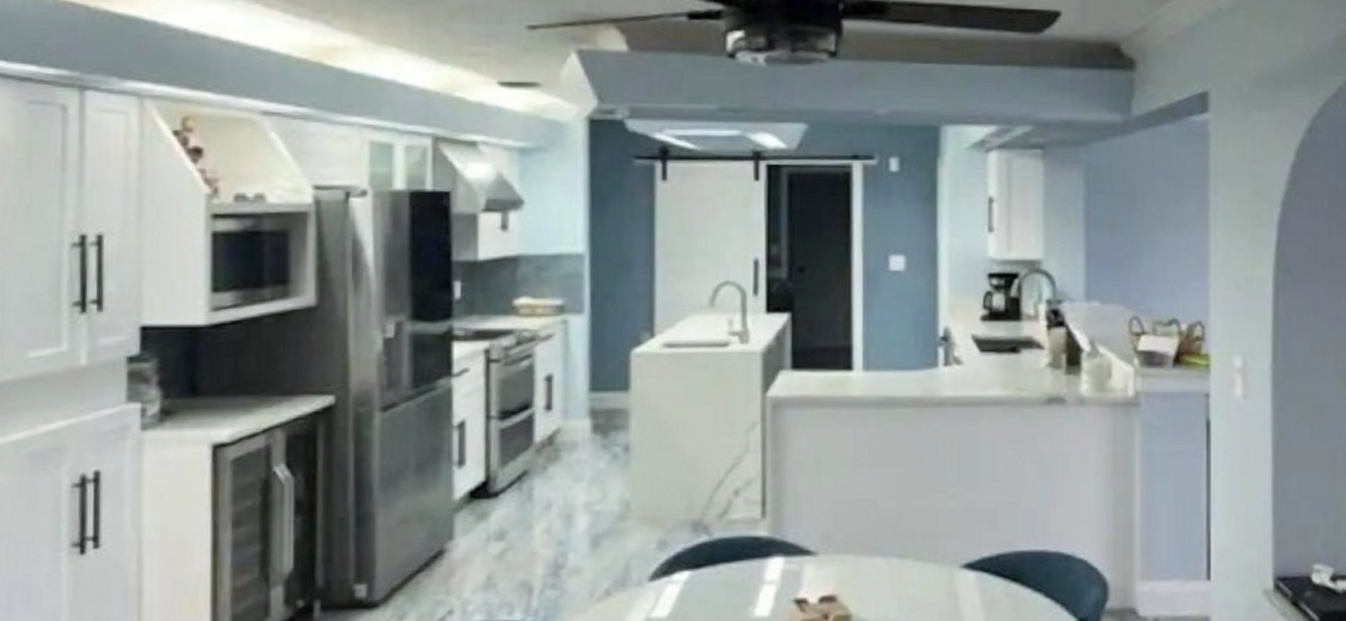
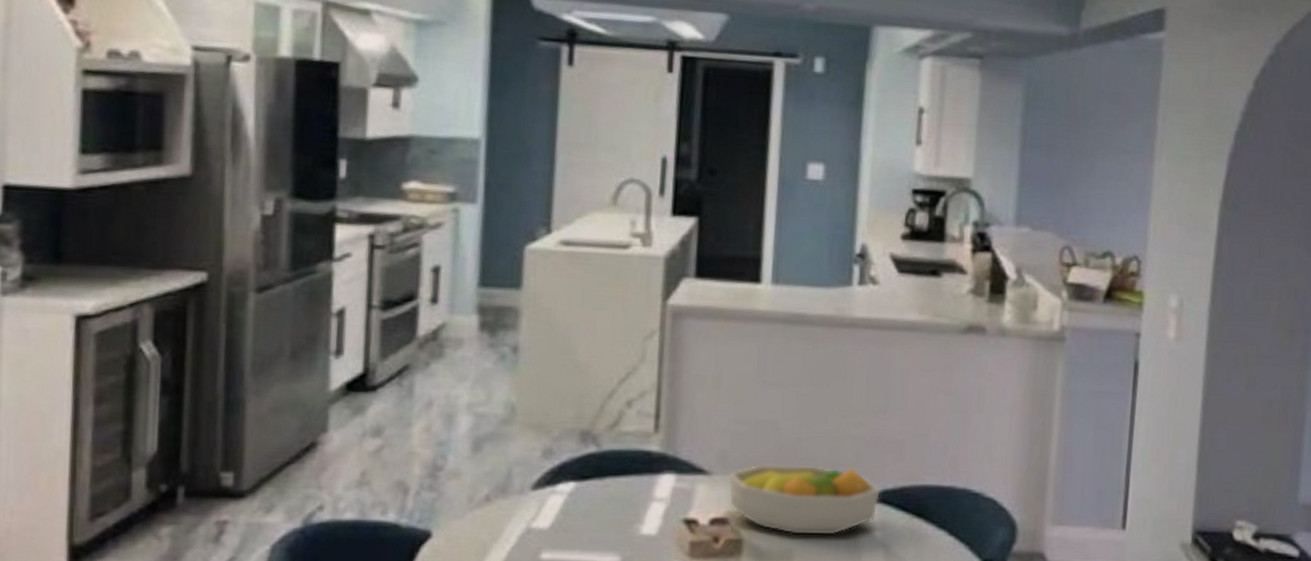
fruit bowl: none [833,539,978,607] -> present [727,464,881,535]

